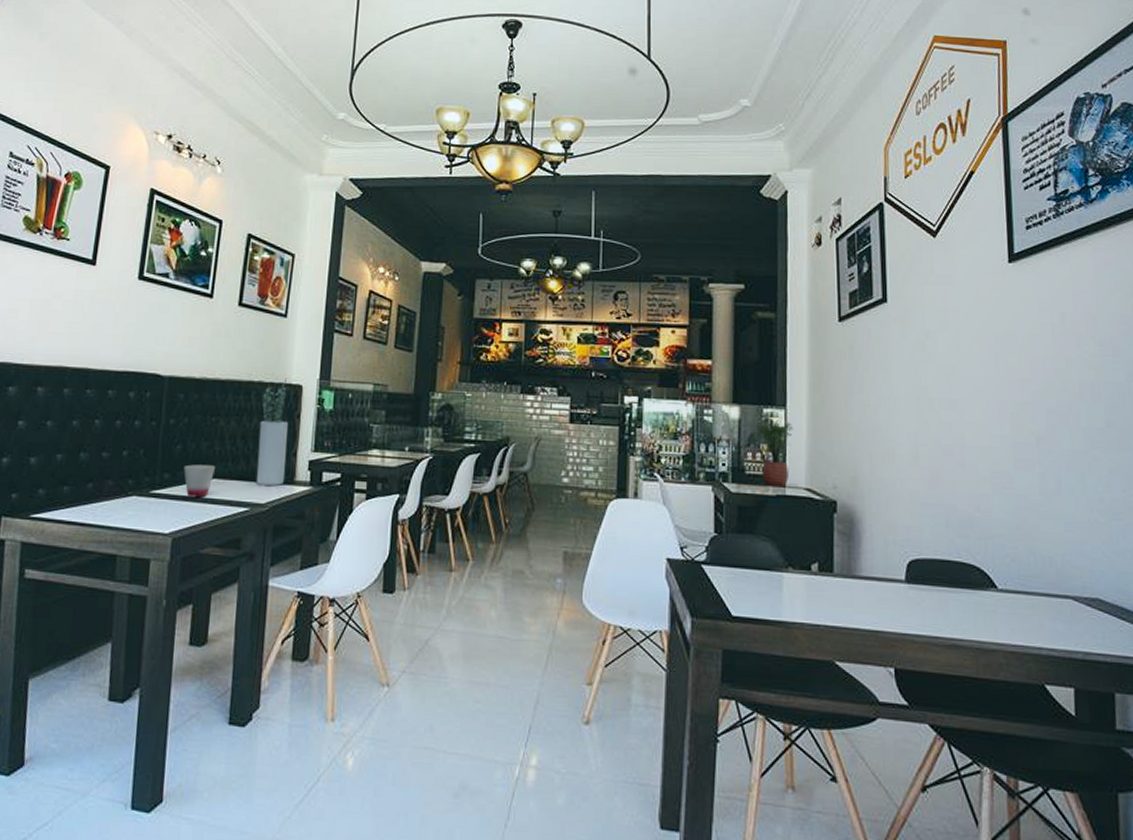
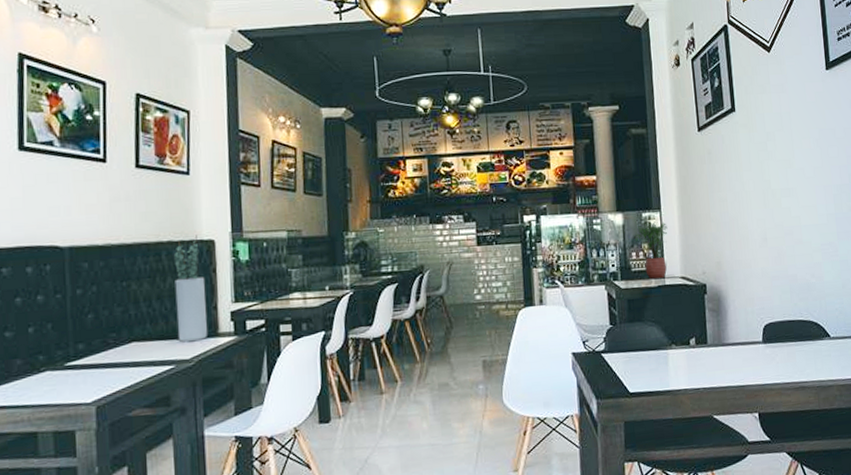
cup: present [184,464,216,498] -> none [99,329,134,364]

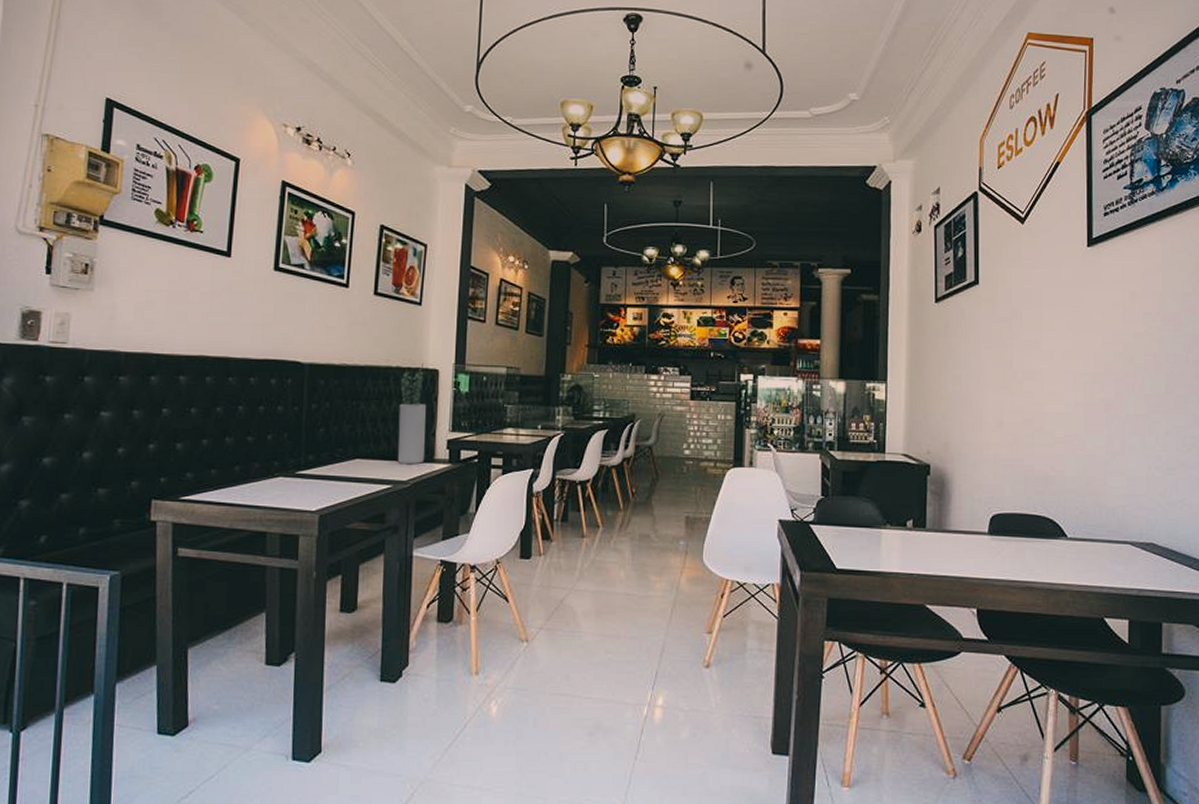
potted plant: present [633,221,668,279] -> none [854,393,893,453]

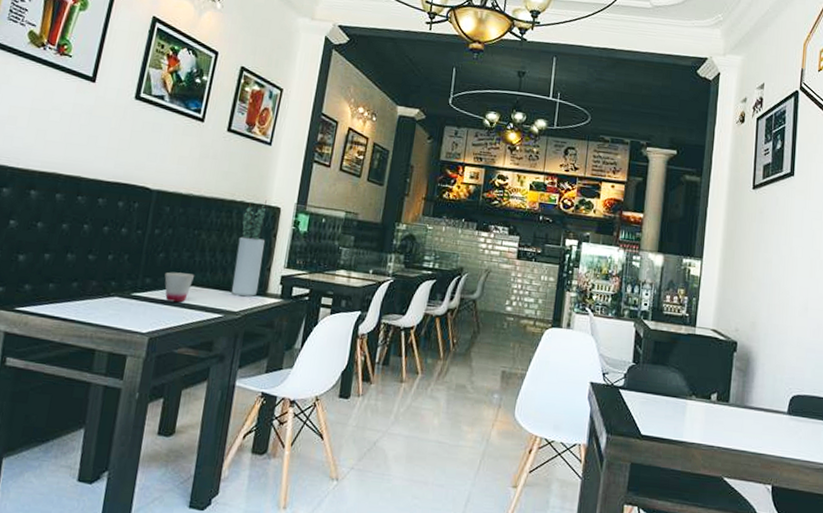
cup: none [327,446,359,477] -> present [164,272,195,303]

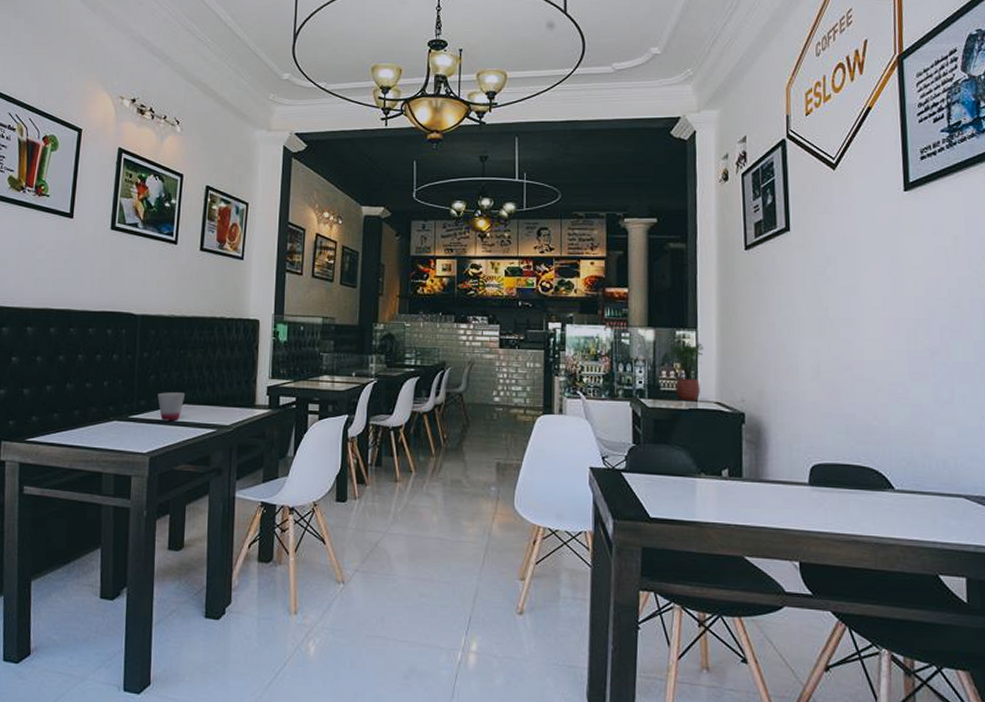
vase: present [231,200,268,297] -> none [221,313,249,410]
potted plant: none [670,269,707,326] -> present [664,341,704,401]

